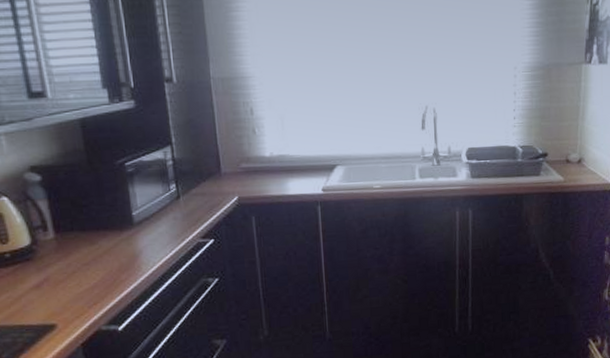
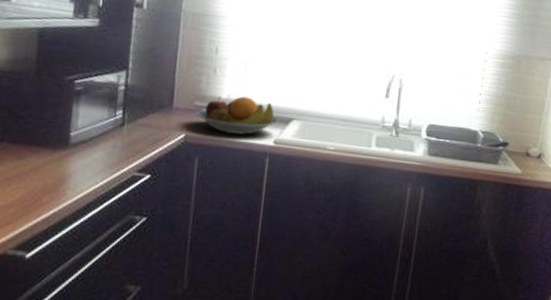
fruit bowl: none [243,151,323,189] -> present [195,96,278,135]

